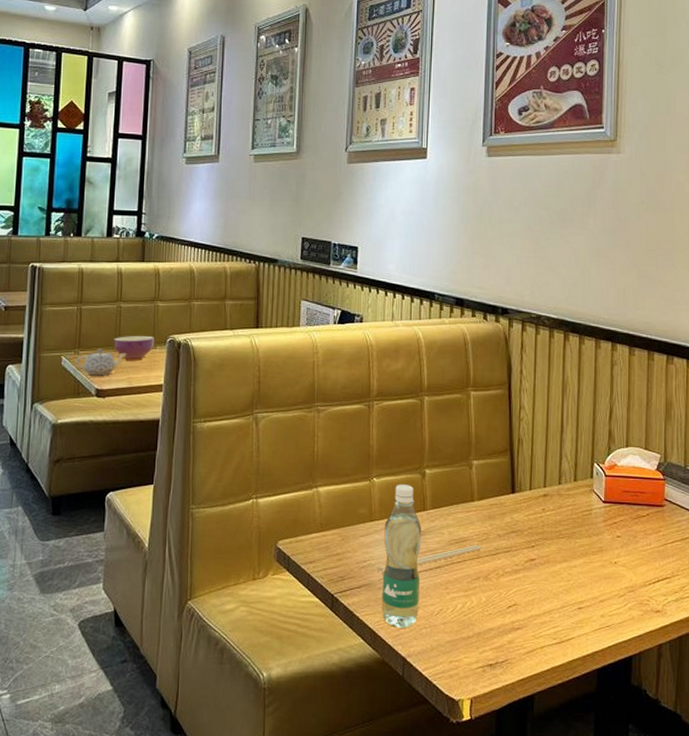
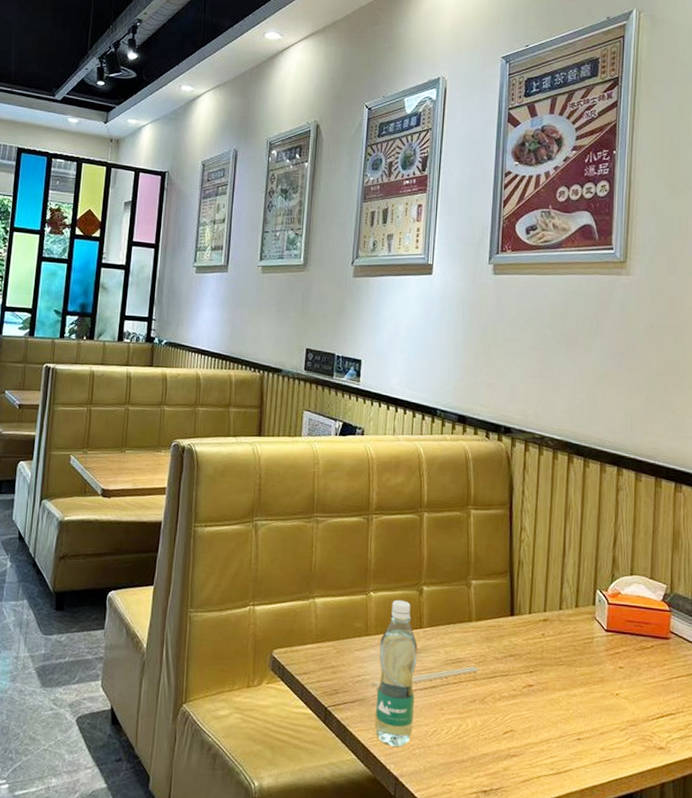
teapot: present [76,348,127,376] -> none [84,449,133,476]
bowl: present [113,335,154,362] -> none [120,438,159,464]

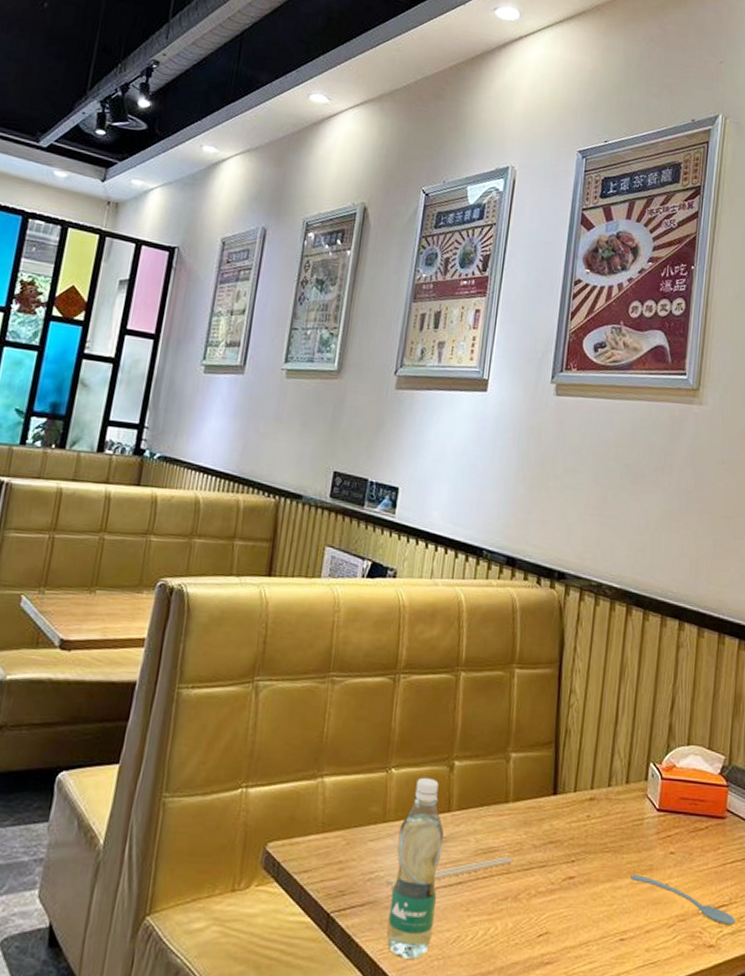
spoon: none [584,684,683,731] -> present [630,874,735,925]

